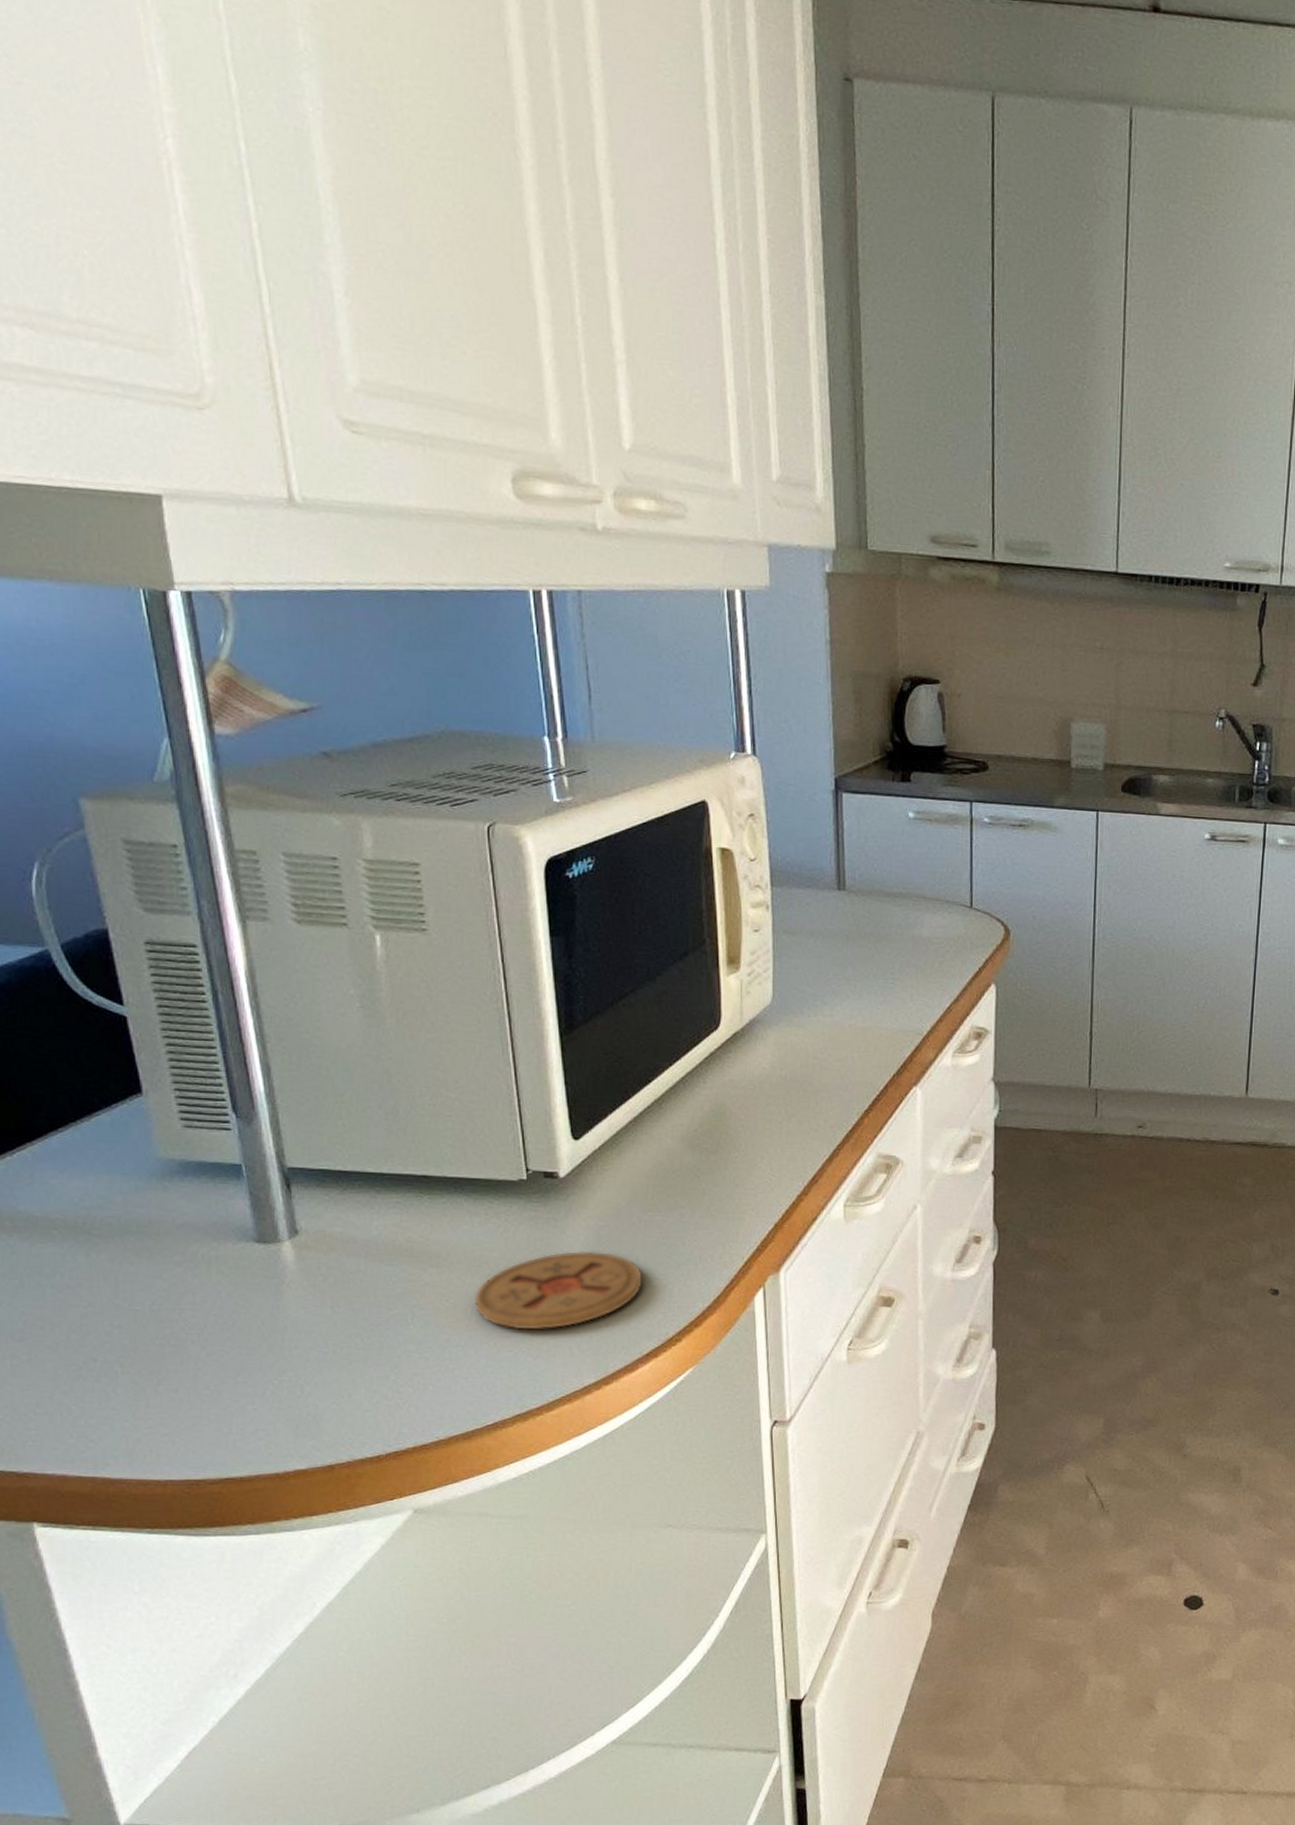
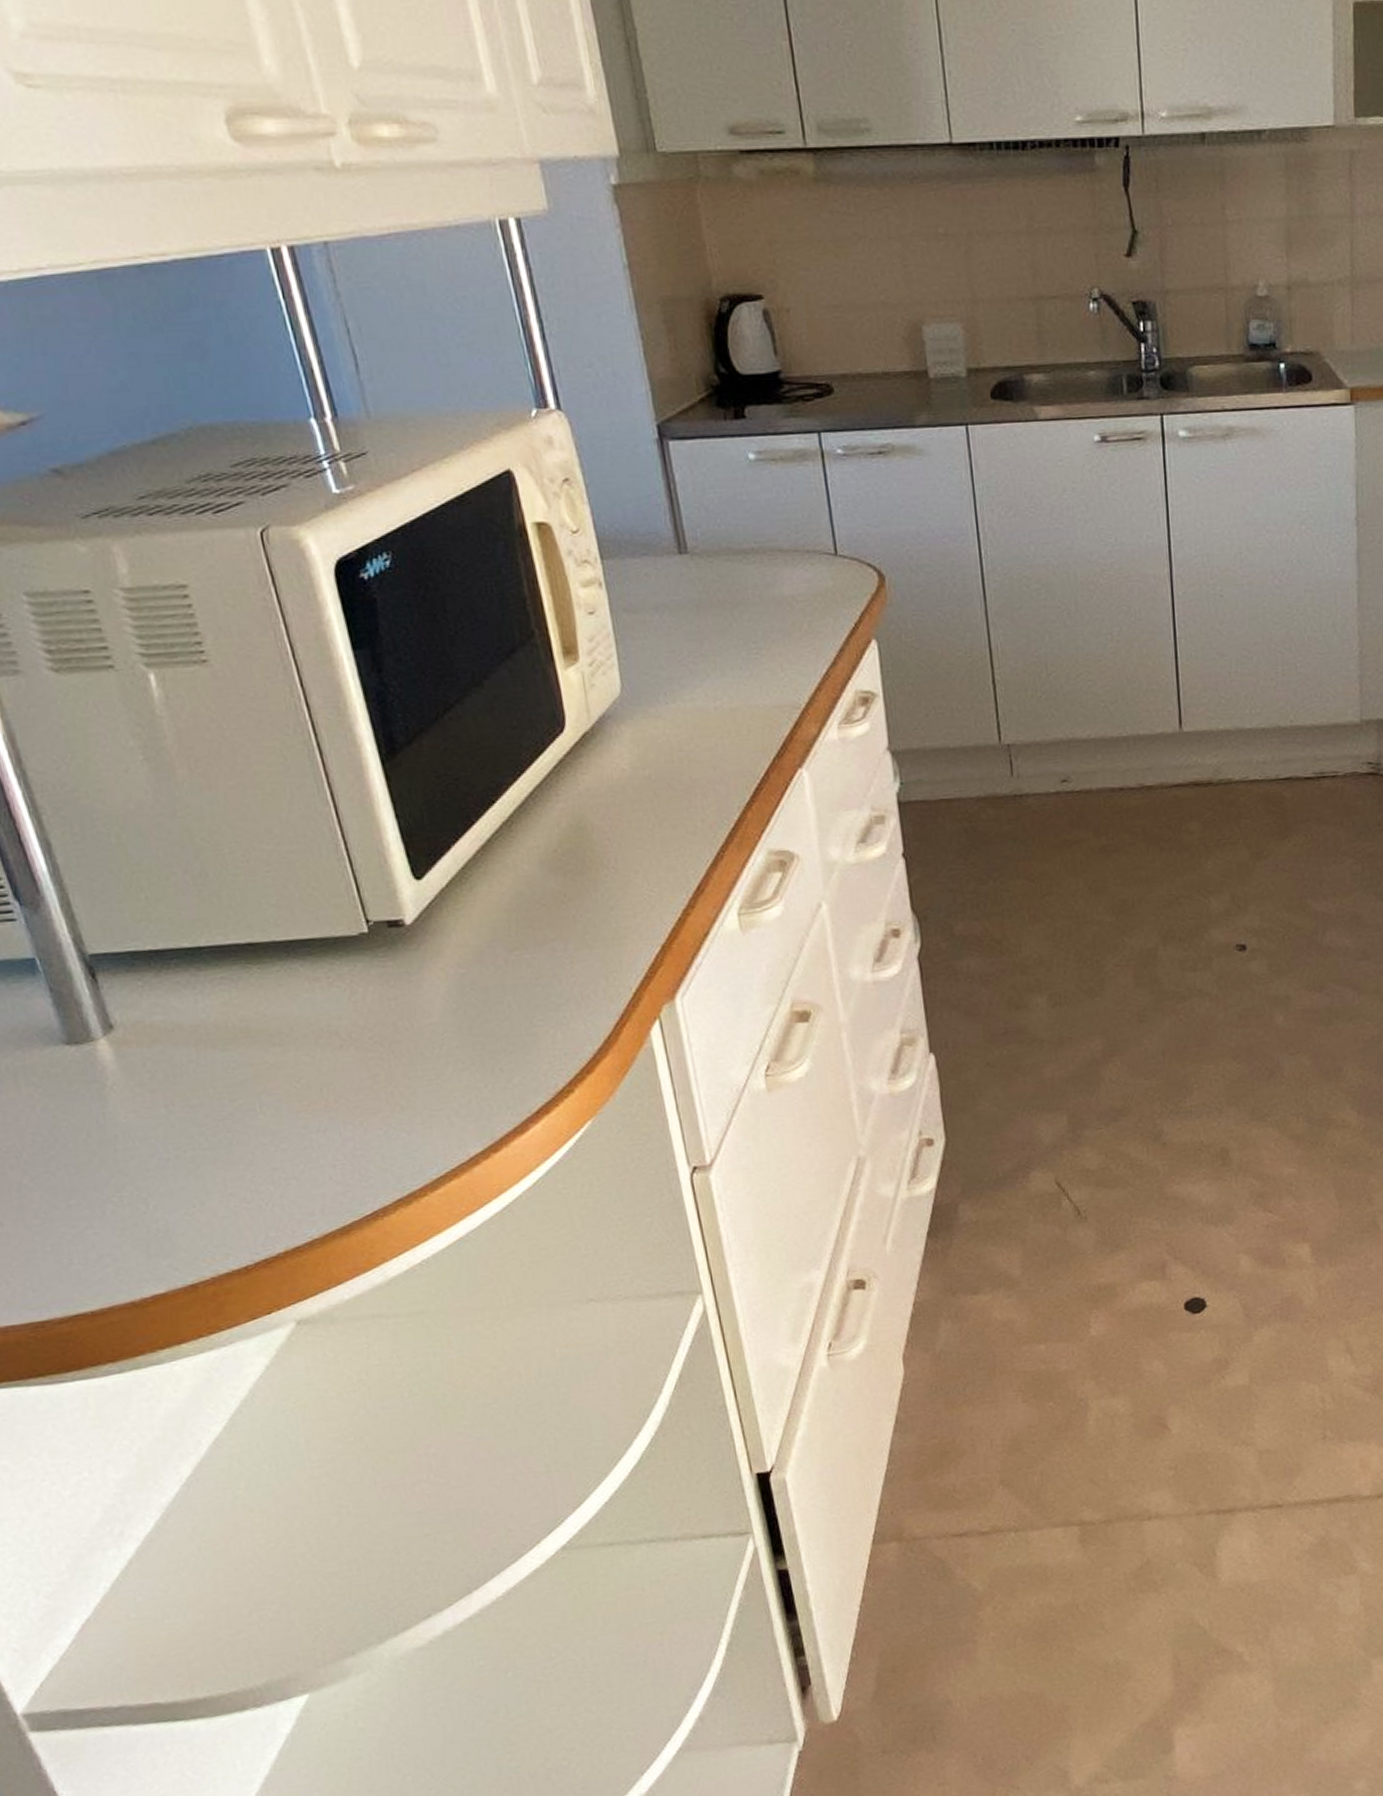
coaster: present [474,1251,643,1330] -> none [329,1002,520,1104]

